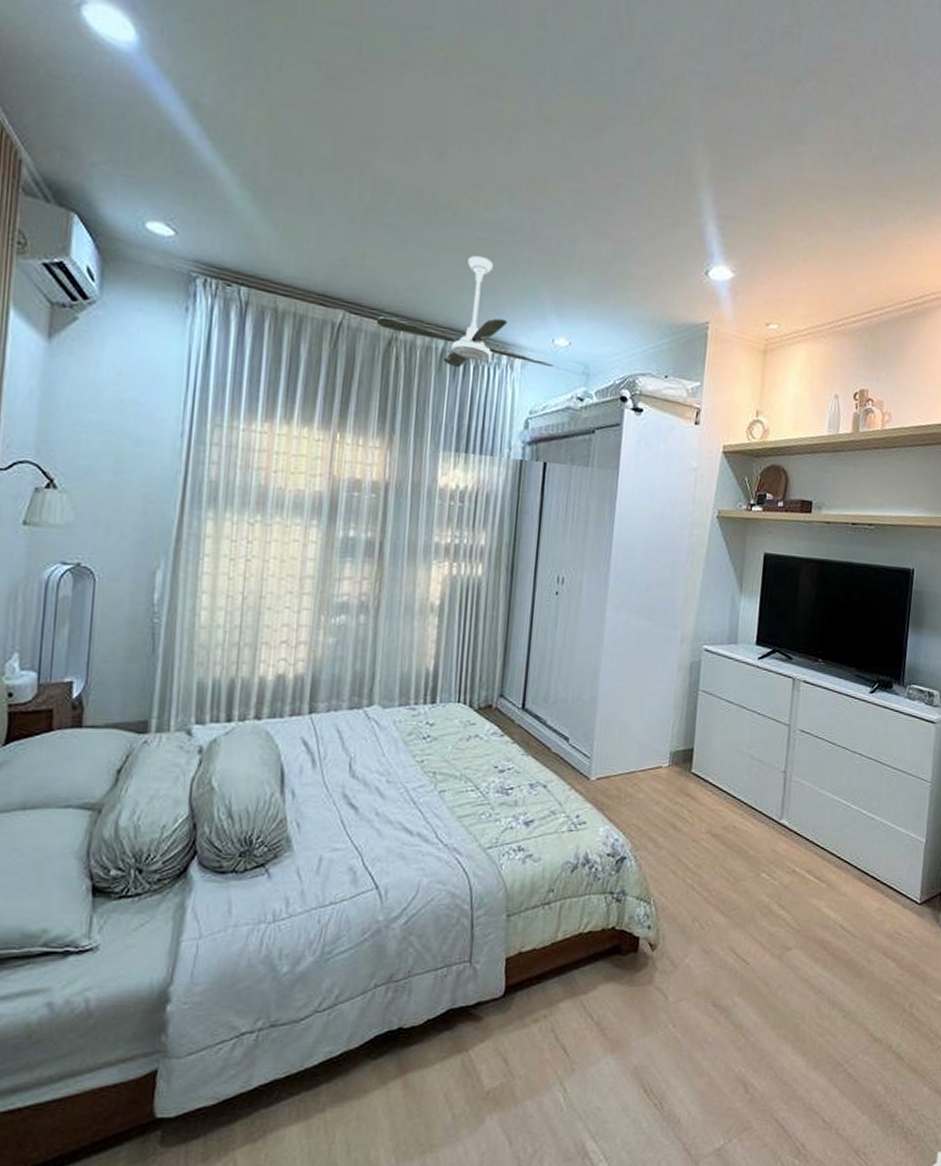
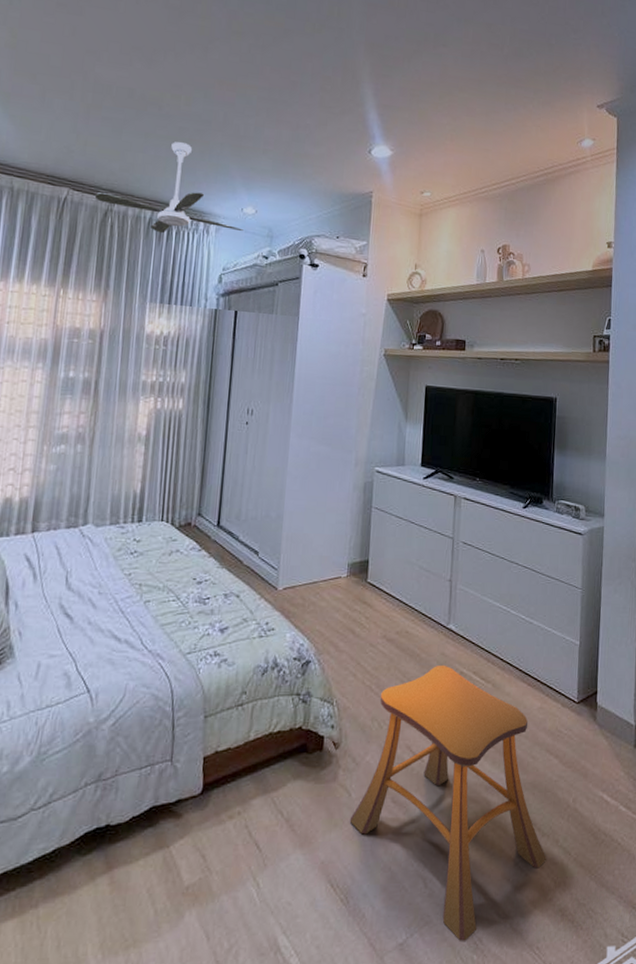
stool: none [666,862,879,1147] -> present [349,664,548,941]

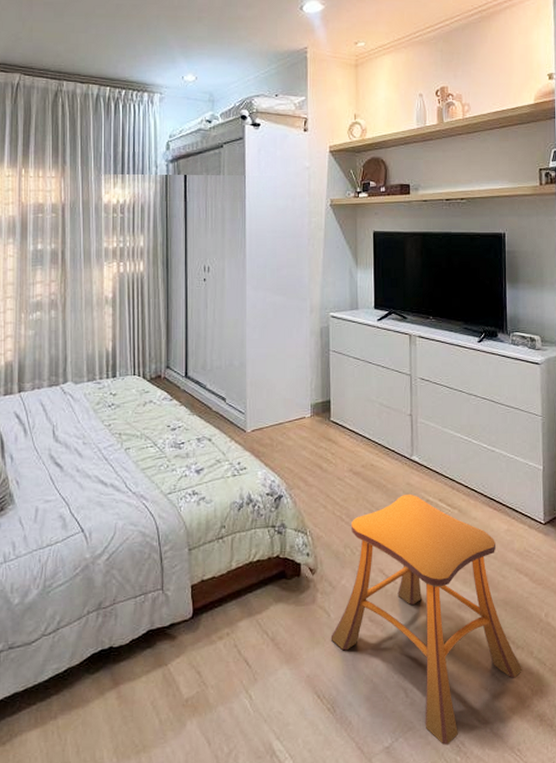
ceiling fan: present [94,142,244,234] -> none [44,19,186,108]

